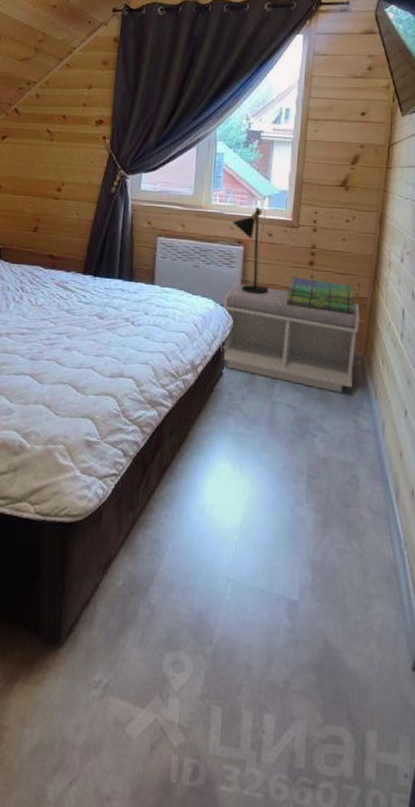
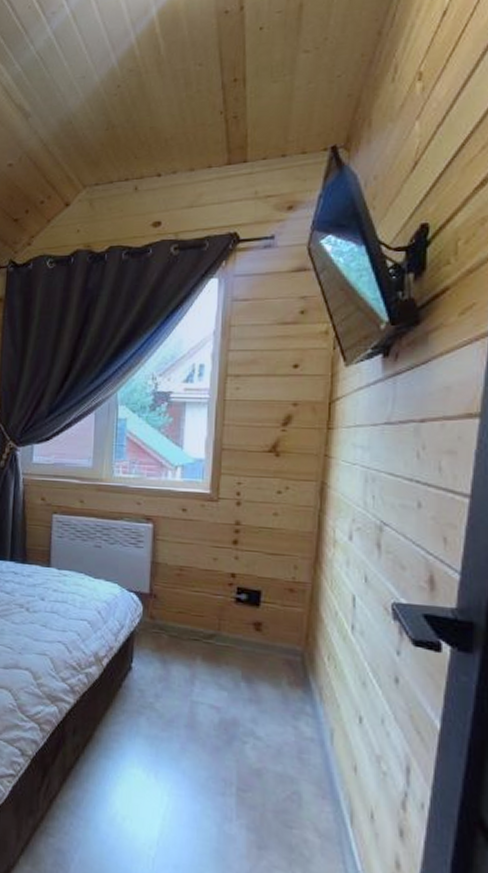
bench: present [221,284,360,393] -> none [129,566,298,694]
table lamp: present [232,207,269,294] -> none [138,479,185,577]
stack of books: present [287,277,355,314] -> none [206,558,291,601]

